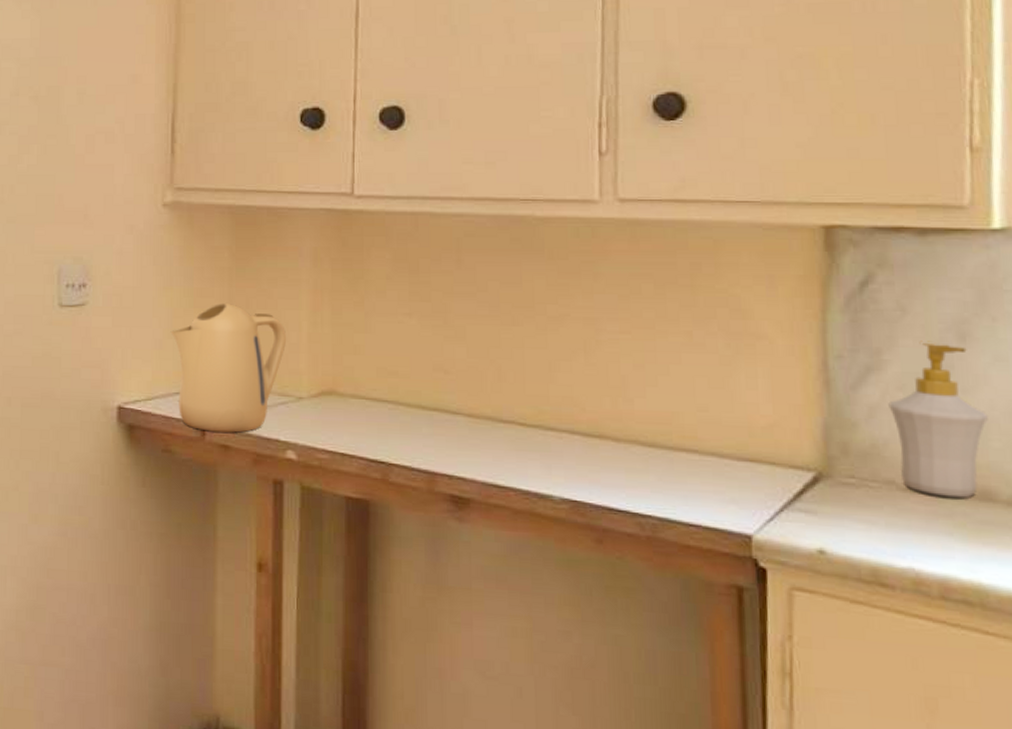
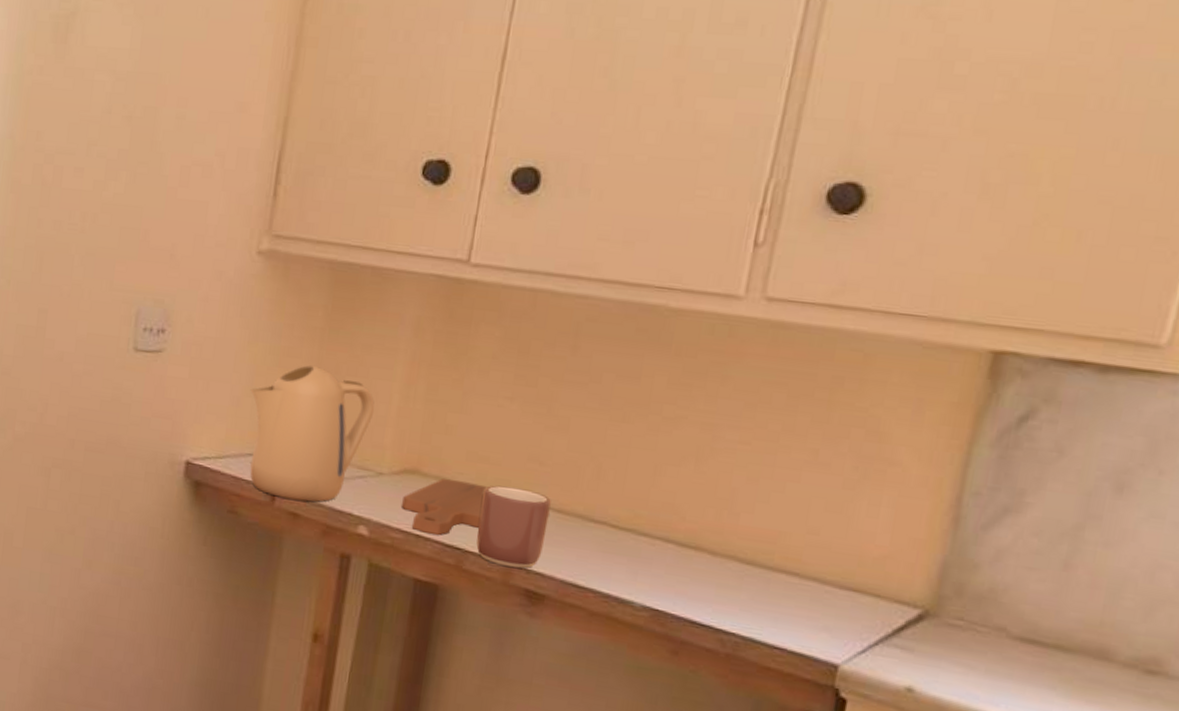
cutting board: none [324,397,401,452] -> present [402,478,488,536]
mug: none [397,397,461,476] -> present [476,485,551,569]
soap bottle: present [888,340,988,501] -> none [1014,486,1127,656]

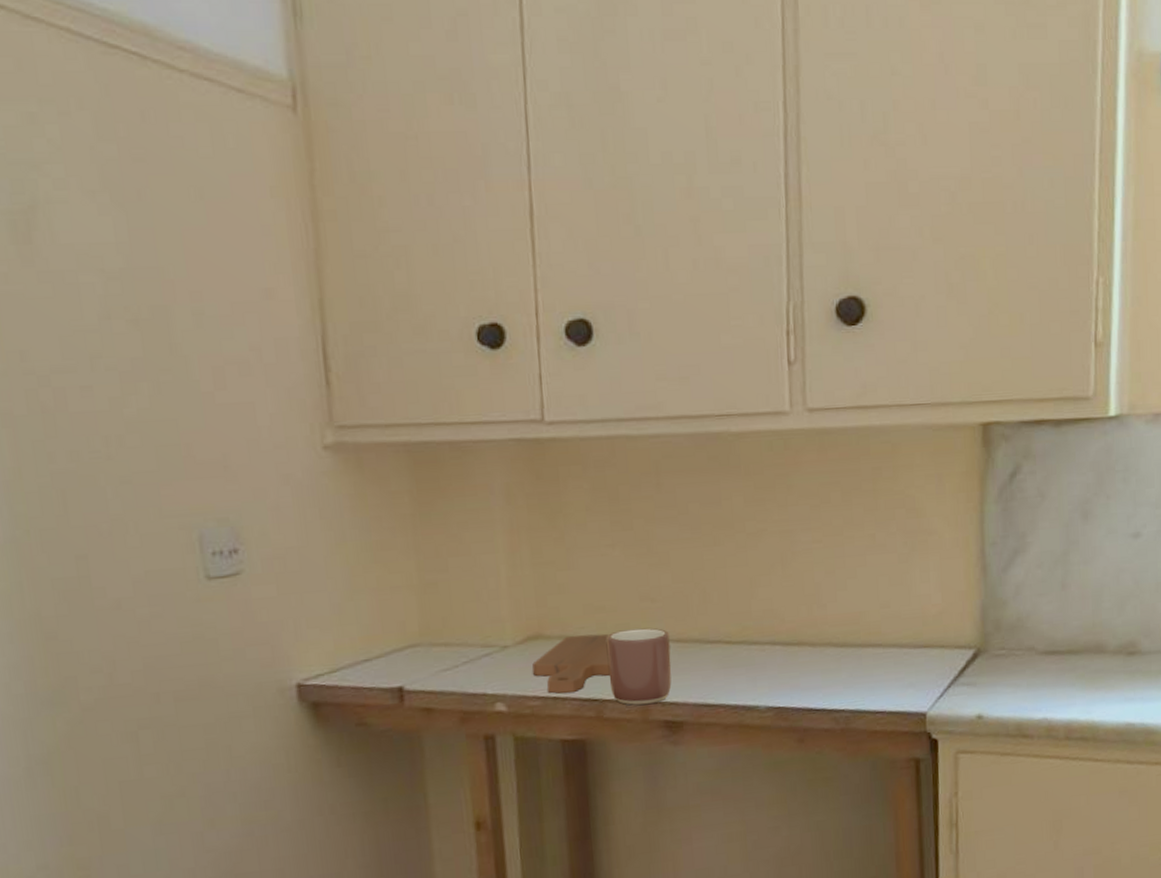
kettle: present [250,365,375,502] -> none [350,554,484,697]

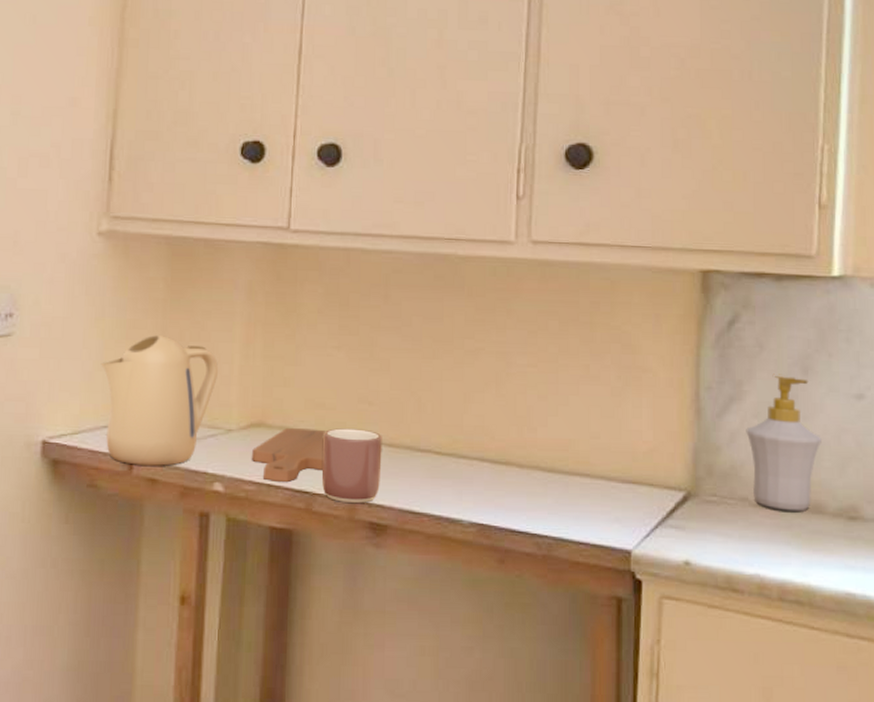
kettle: none [350,554,484,697] -> present [100,335,218,466]
soap bottle: none [1030,521,1102,657] -> present [746,373,822,514]

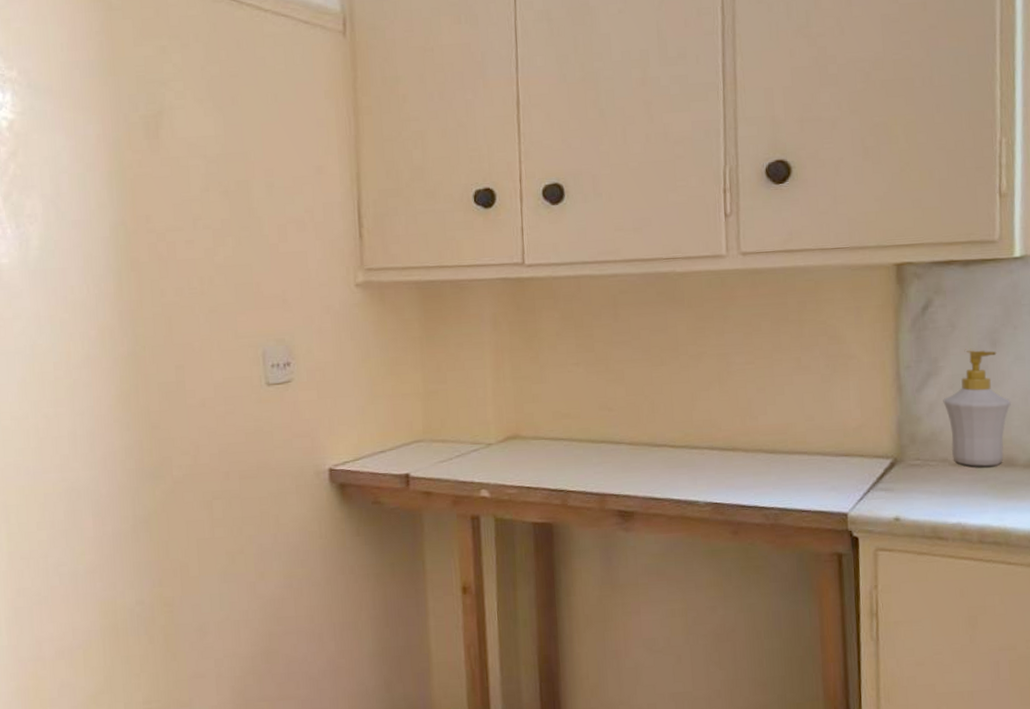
kettle: present [100,335,218,466] -> none [371,369,474,482]
cutting board: present [252,428,326,483] -> none [511,436,574,485]
mug: present [321,428,382,504] -> none [571,432,625,497]

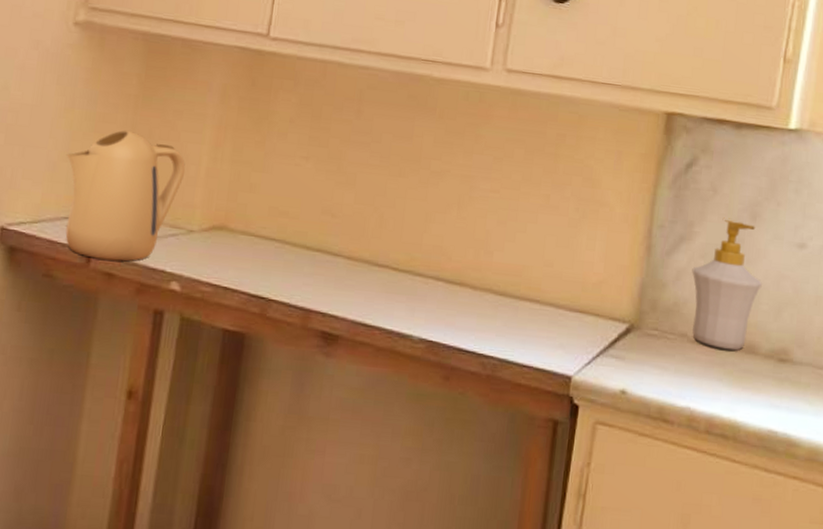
kettle: none [371,369,474,482] -> present [65,130,185,262]

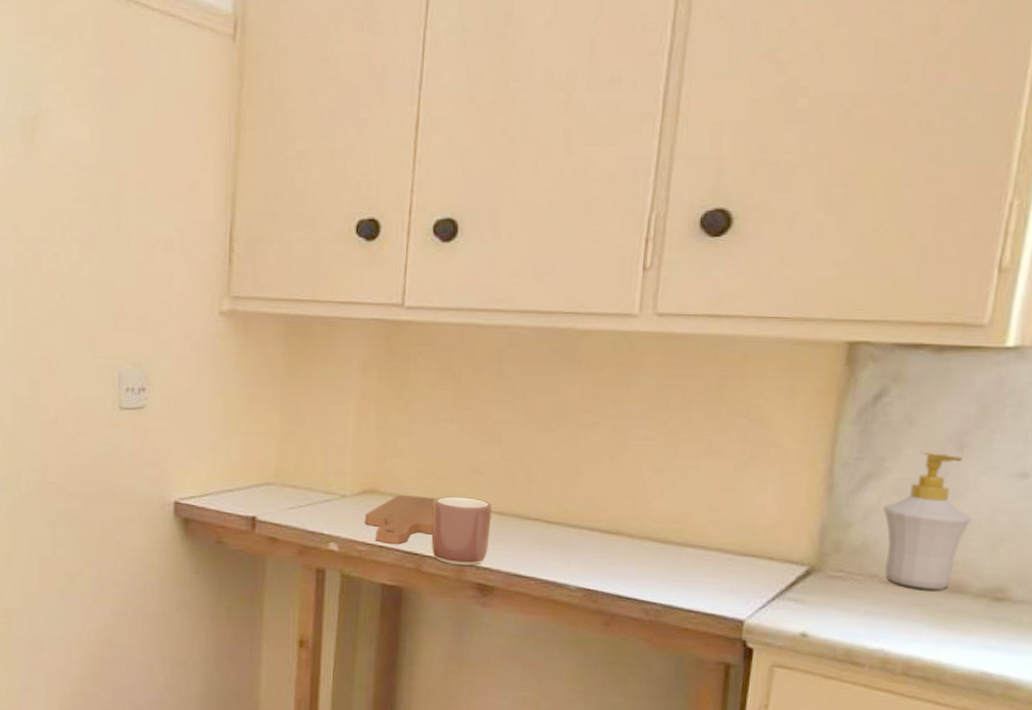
kettle: present [65,130,185,262] -> none [224,408,333,527]
cutting board: none [211,233,288,287] -> present [365,495,437,545]
mug: none [278,237,342,313] -> present [431,496,492,567]

